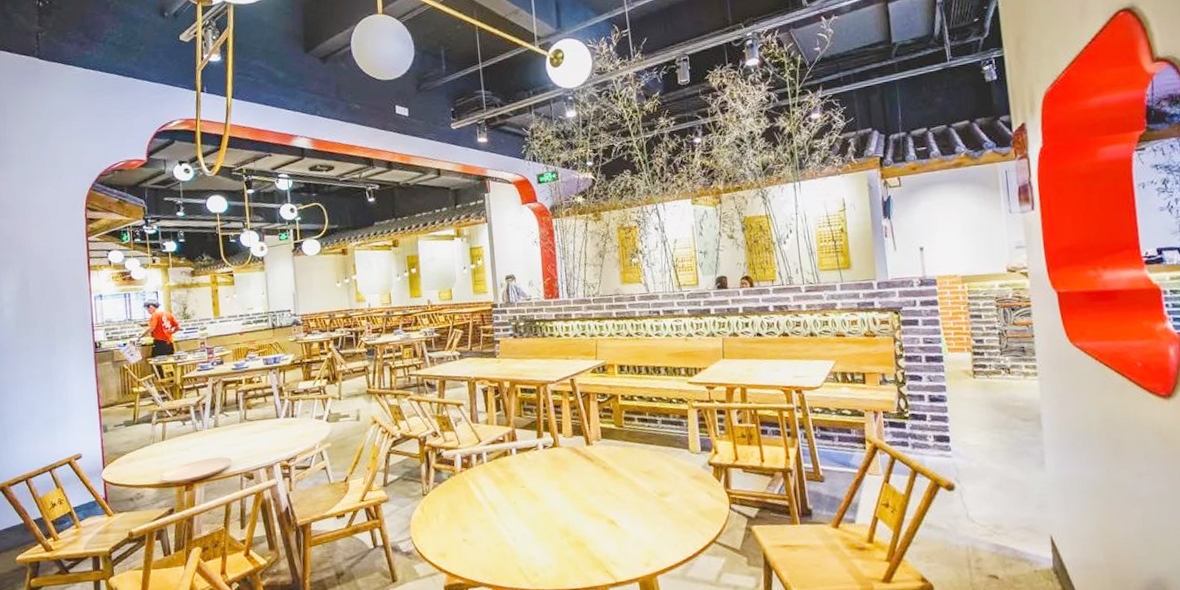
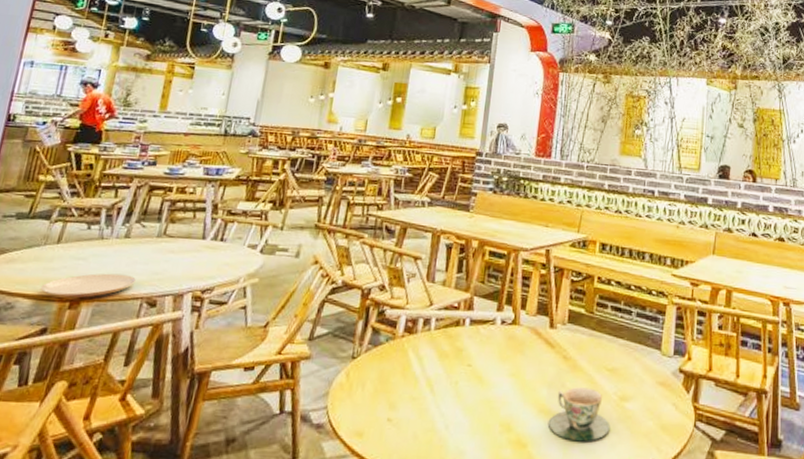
teacup: none [600,490,655,536] -> present [549,387,610,442]

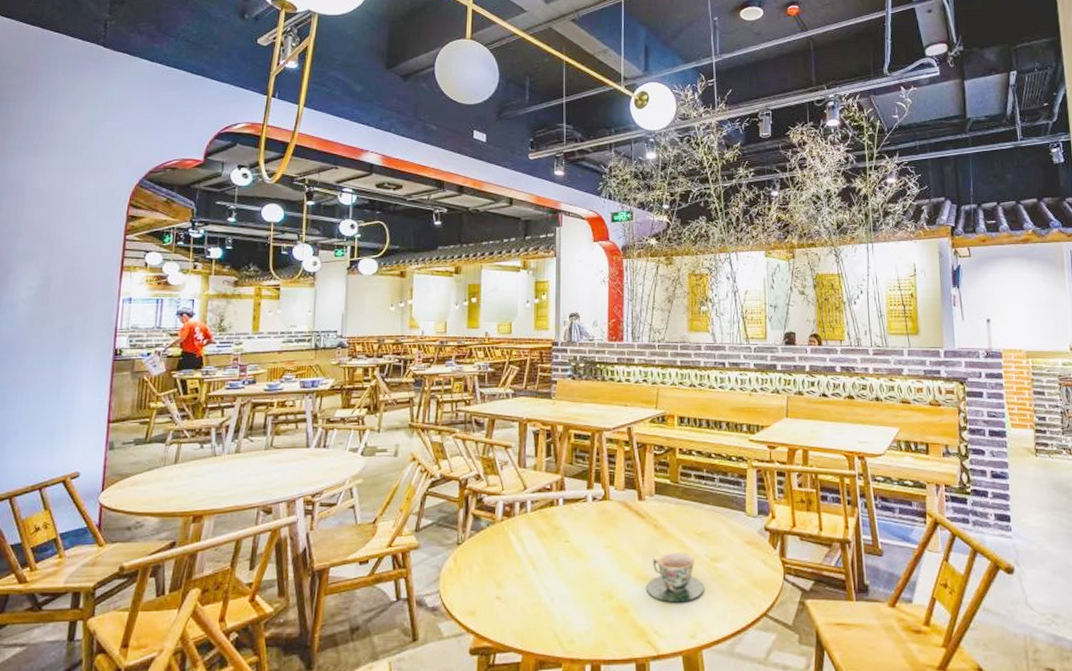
plate: present [40,273,136,299] -> none [164,486,250,513]

